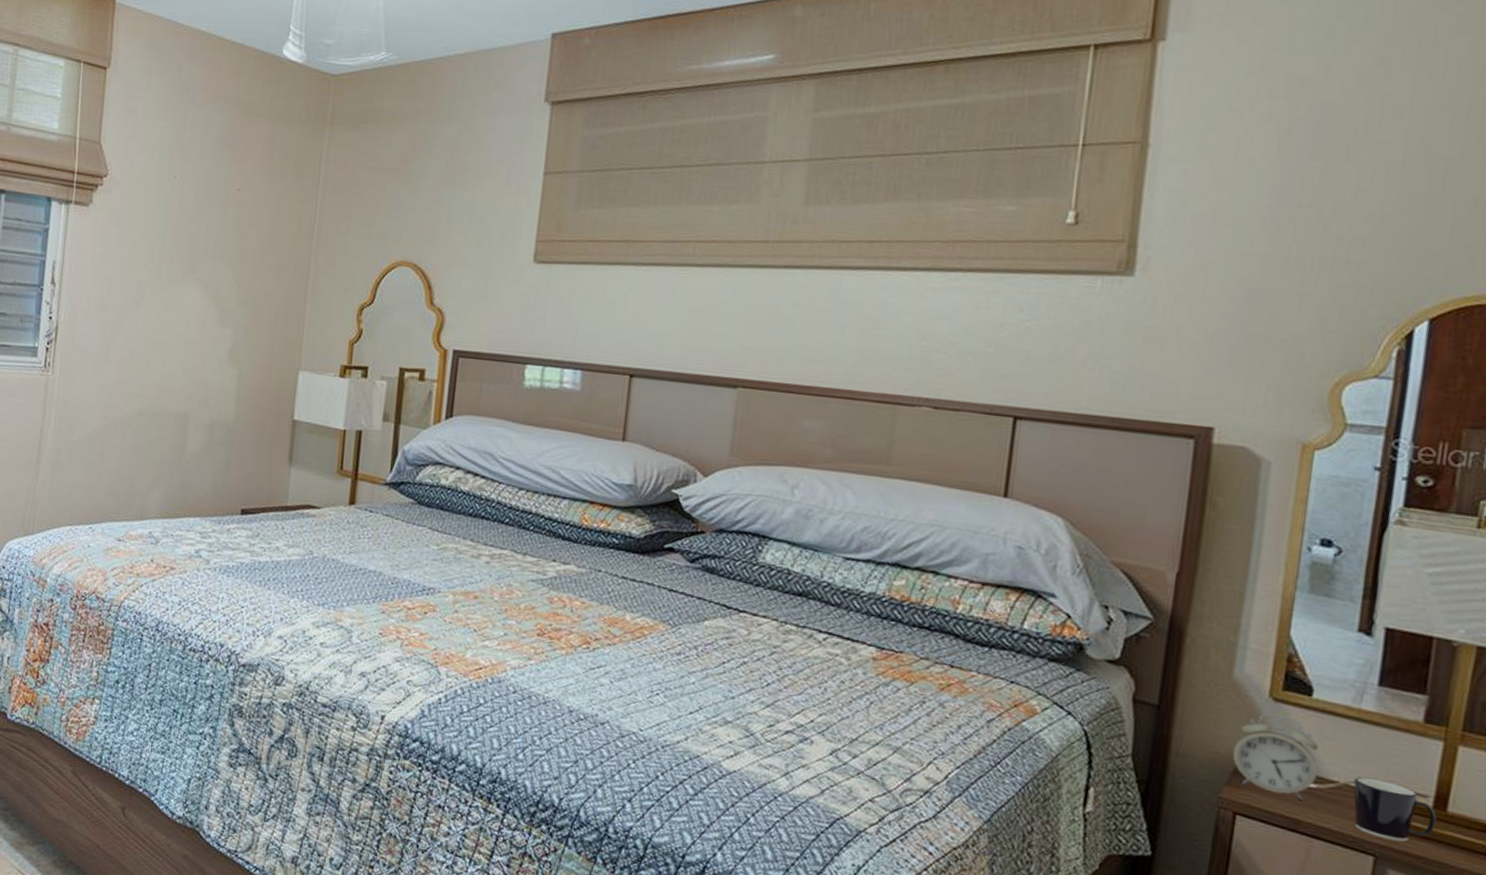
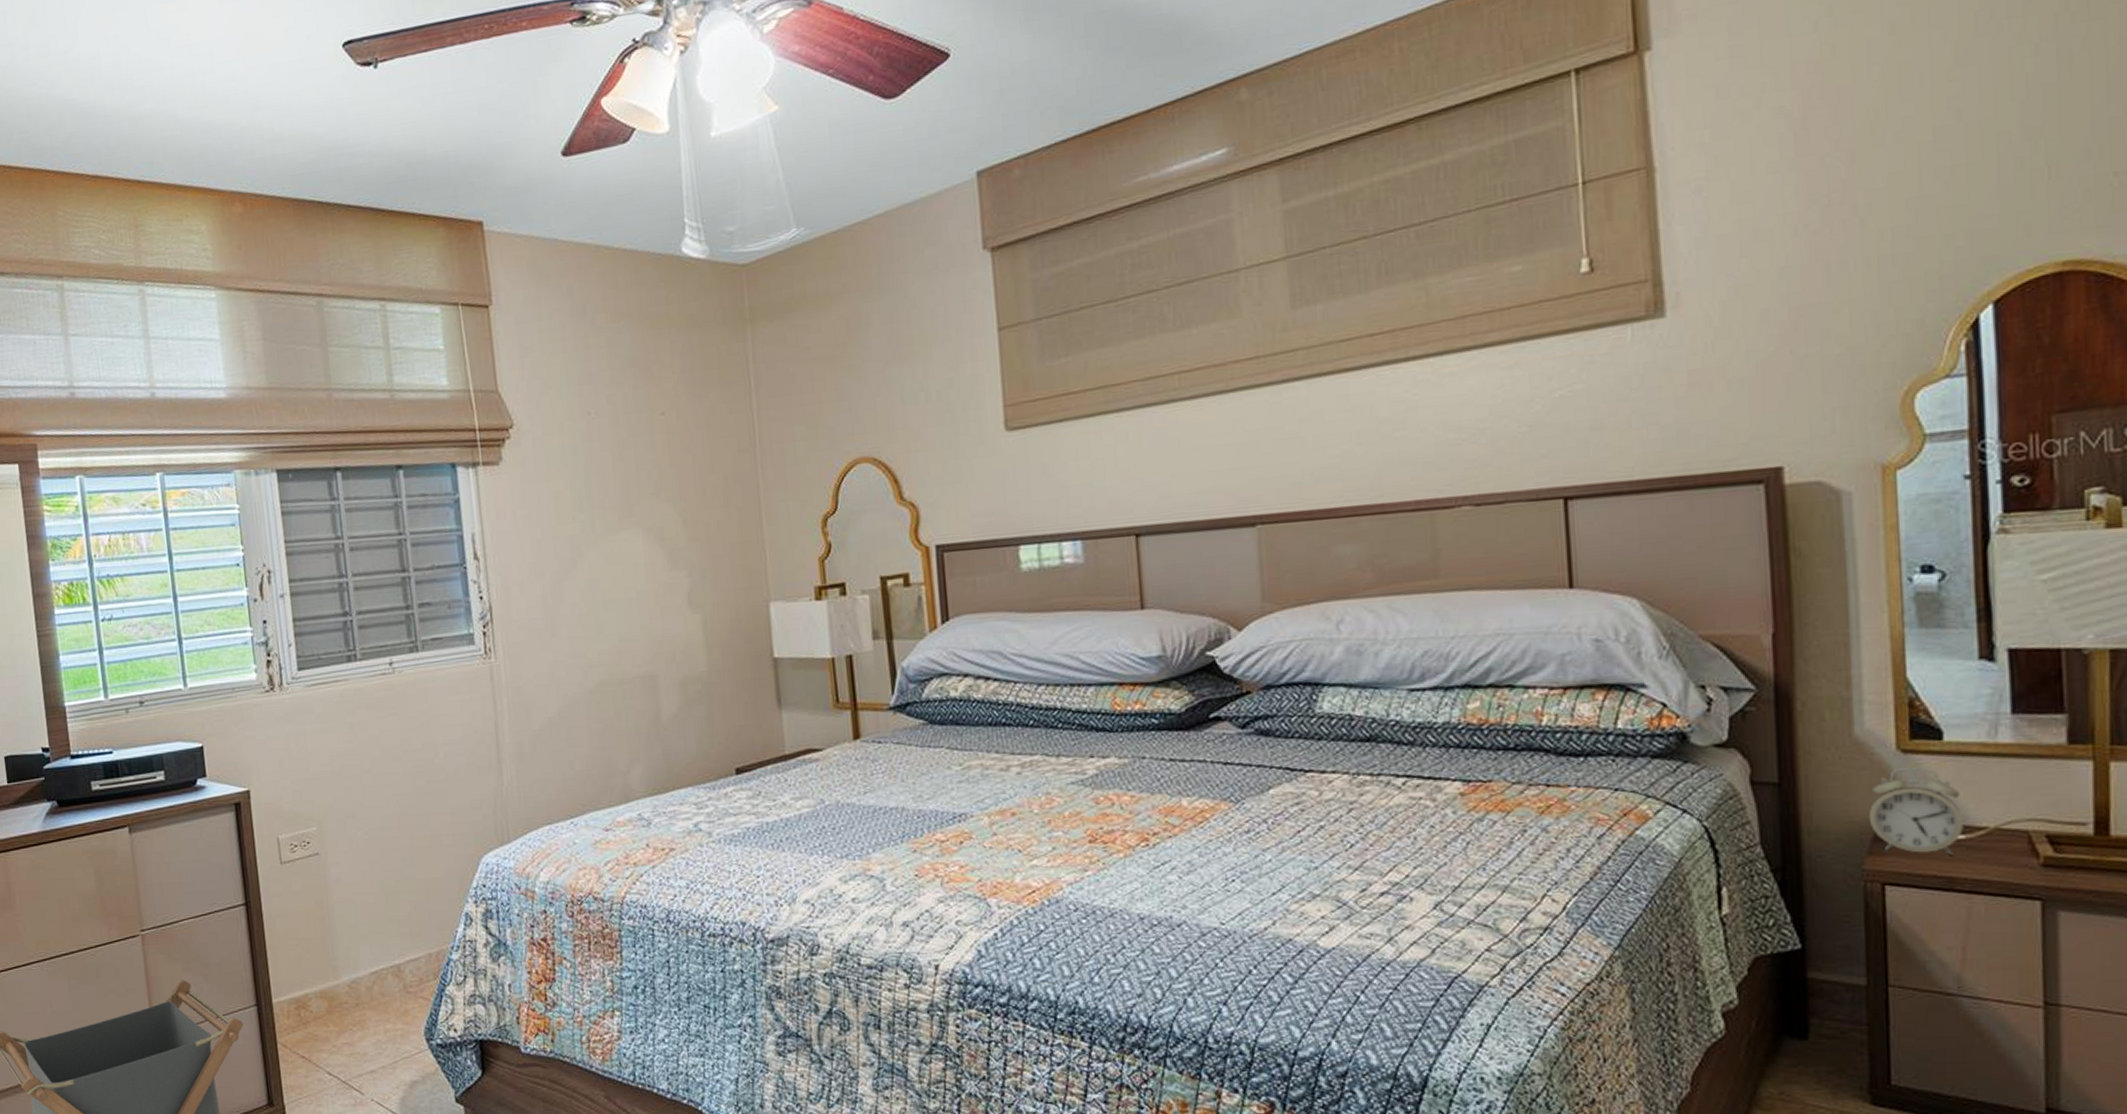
mug: present [1353,776,1436,842] -> none [2005,815,2100,880]

